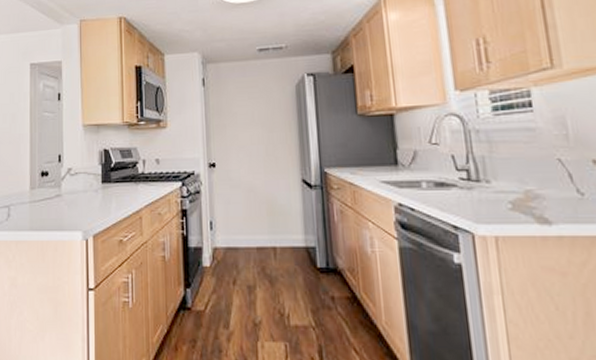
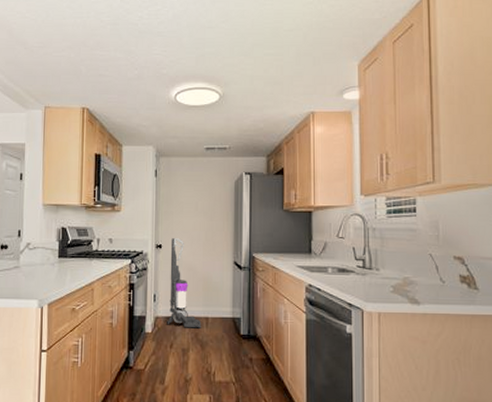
vacuum cleaner: none [225,155,269,261] -> present [167,238,202,329]

